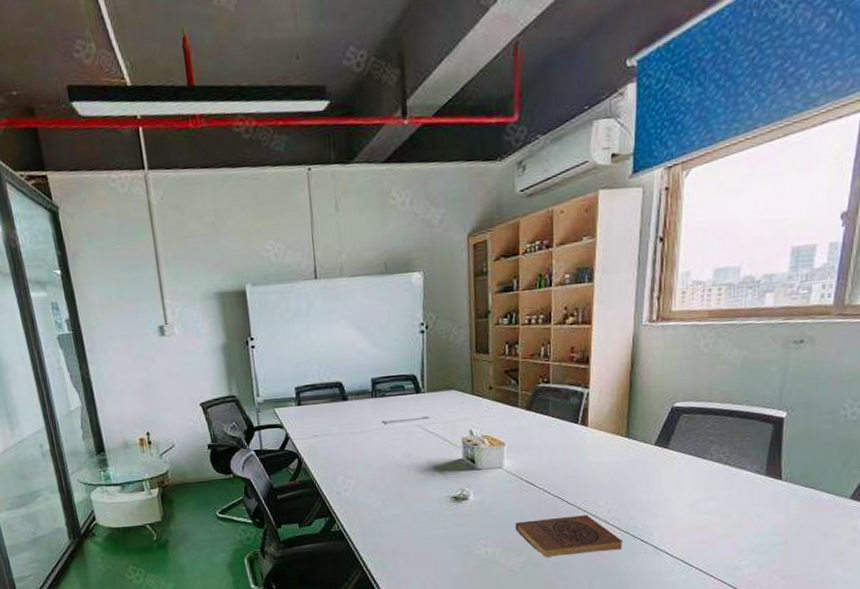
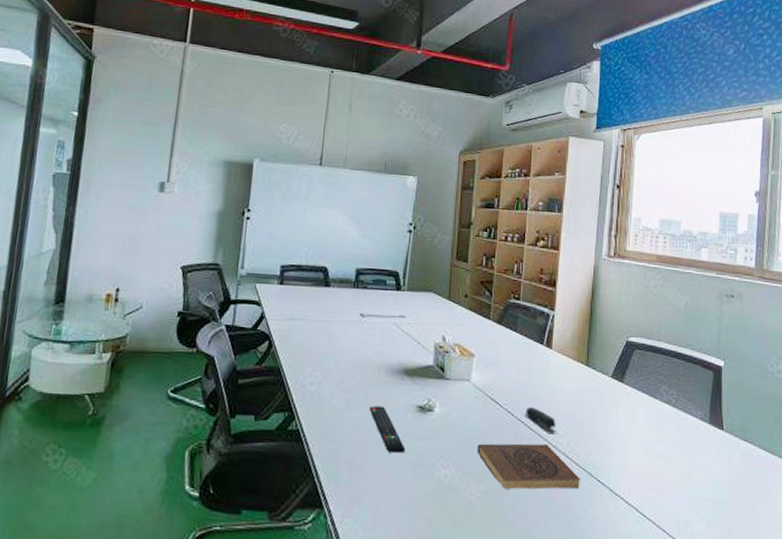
remote control: none [405,501,445,540] -> present [369,406,406,453]
stapler: none [562,484,596,506] -> present [525,407,556,435]

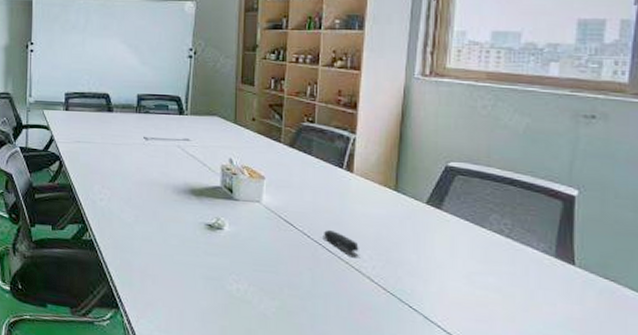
remote control: present [369,406,406,453] -> none [158,222,196,266]
book: present [477,443,581,490] -> none [270,262,389,313]

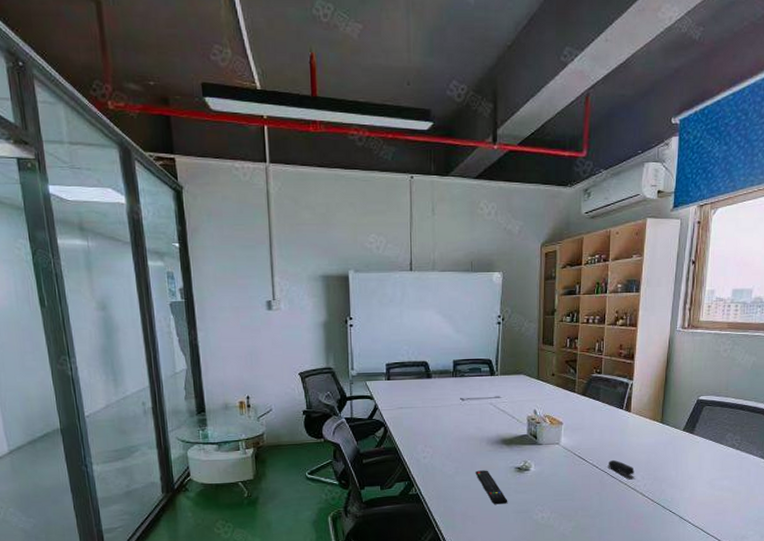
remote control: none [158,222,196,266] -> present [475,470,508,505]

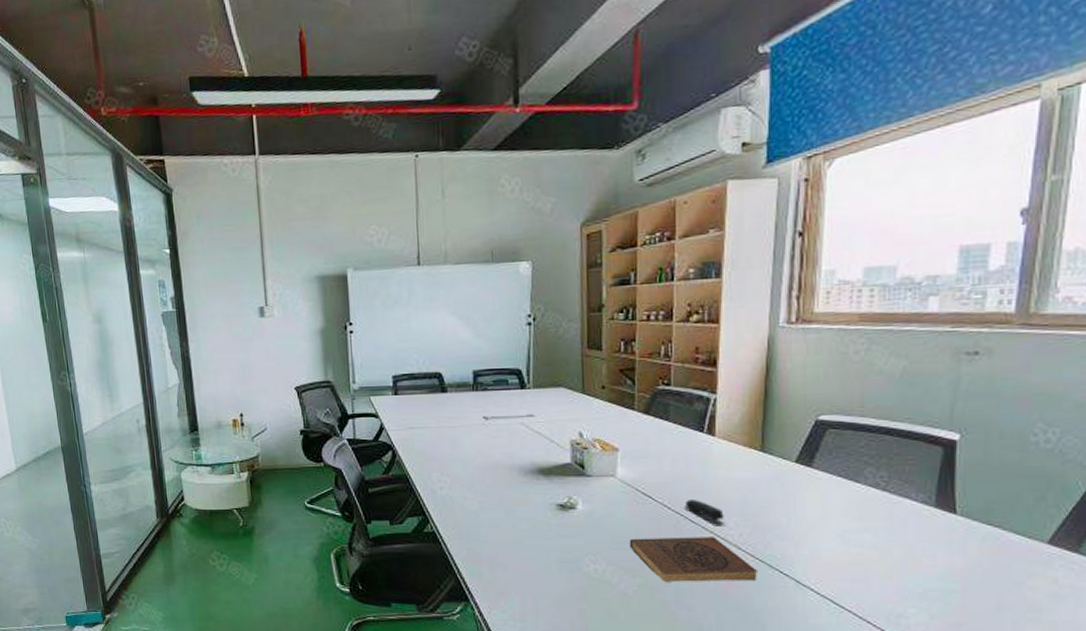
remote control: present [475,470,508,505] -> none [505,506,549,550]
book: none [567,488,656,523] -> present [629,537,759,582]

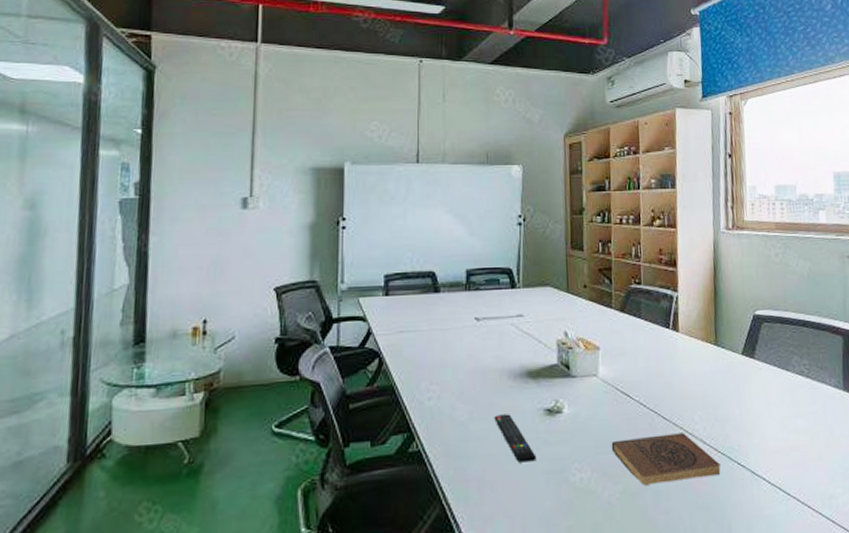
remote control: none [505,506,549,550] -> present [494,414,537,463]
stapler: present [684,500,724,527] -> none [657,396,691,422]

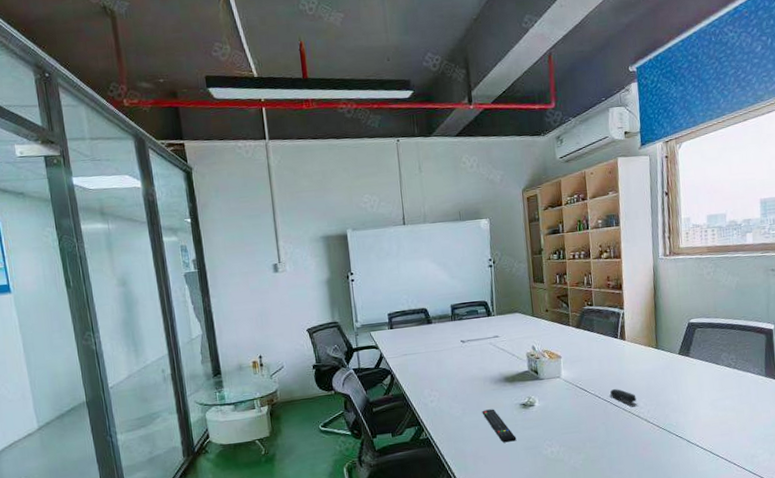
book: present [611,433,721,485] -> none [574,415,663,454]
stapler: none [657,396,691,422] -> present [609,389,637,407]

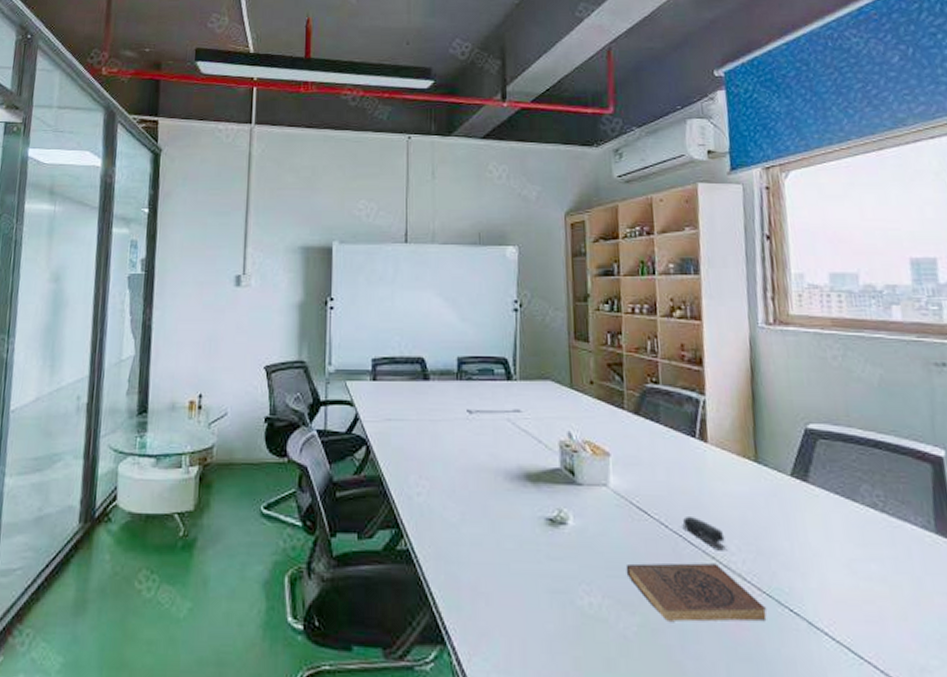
remote control: present [482,409,517,443] -> none [489,519,538,577]
book: none [574,415,663,454] -> present [625,563,767,622]

